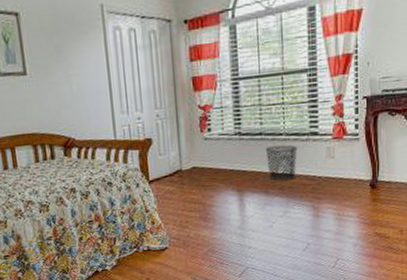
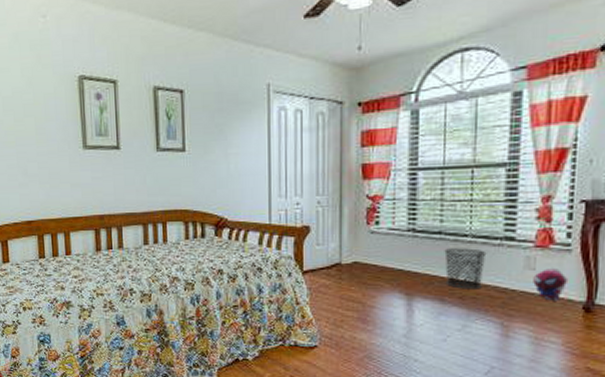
plush toy: none [333,154,359,183] -> present [533,267,569,301]

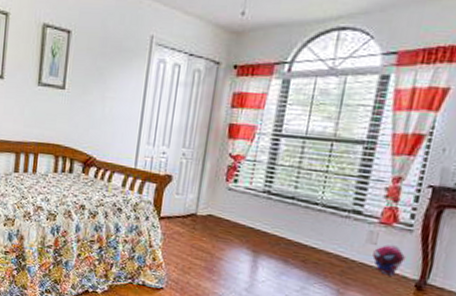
waste bin: present [444,248,487,289] -> none [291,214,334,256]

